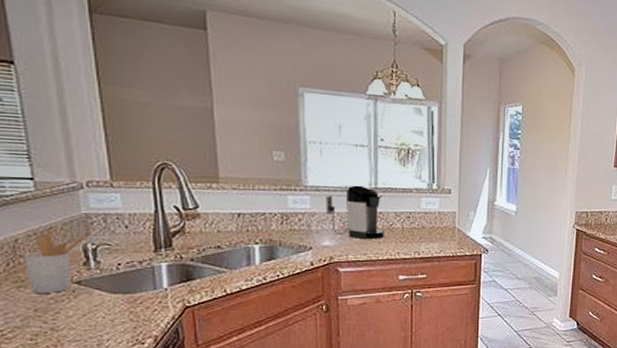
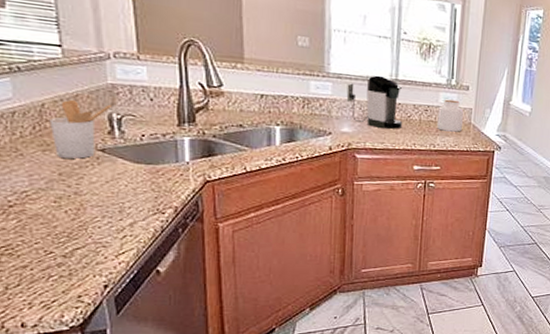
jar: none [420,204,447,238] -> present [437,99,463,132]

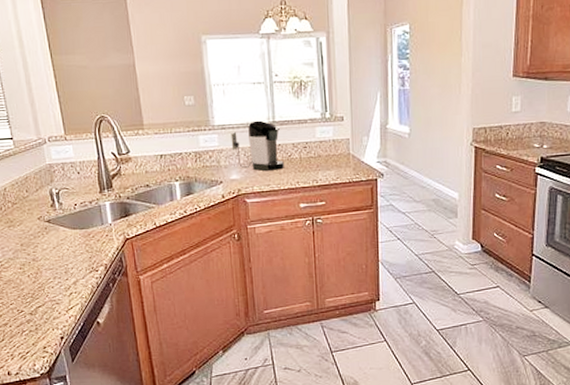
utensil holder: present [49,99,111,159] -> none [10,181,51,231]
jar: present [437,99,463,132] -> none [316,132,342,165]

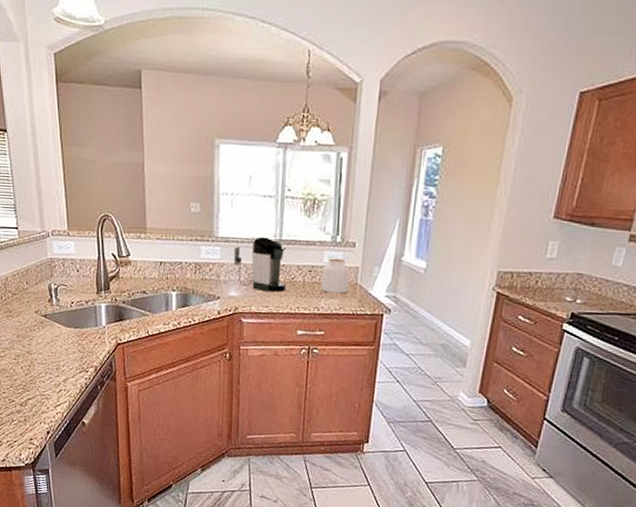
jar: none [316,132,342,165] -> present [321,258,349,294]

